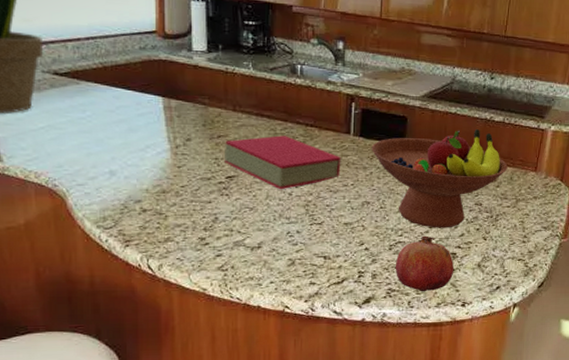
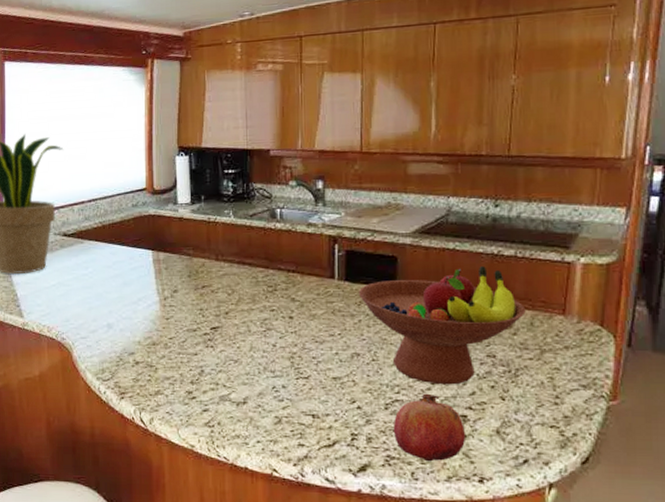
book: present [225,135,341,190] -> none [209,283,326,341]

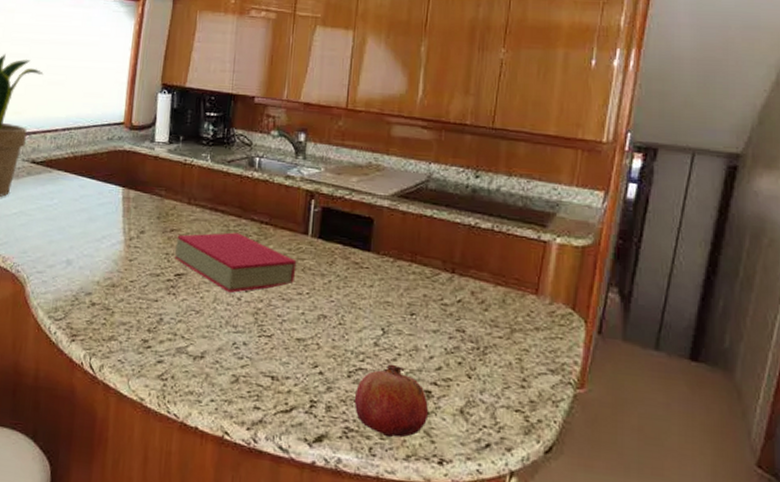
book: none [209,283,326,341] -> present [175,232,297,293]
fruit bowl: present [358,266,526,385] -> none [330,236,499,358]

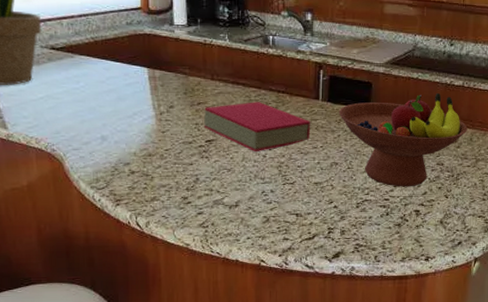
fruit bowl: none [330,236,499,358] -> present [338,93,468,187]
fruit: present [354,363,429,438] -> none [362,194,418,247]

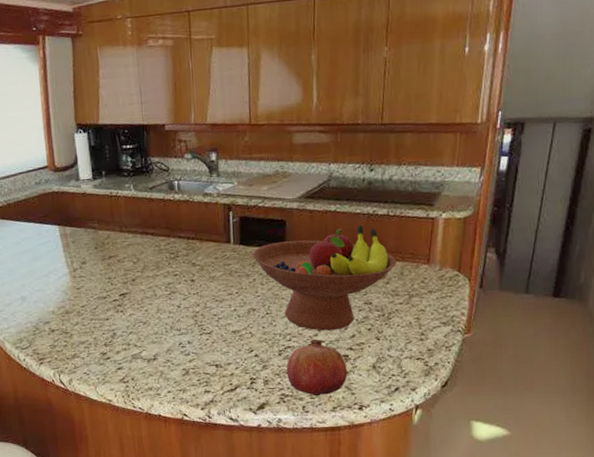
book: present [204,102,311,152] -> none [115,250,225,303]
fruit: none [362,194,418,247] -> present [286,339,348,397]

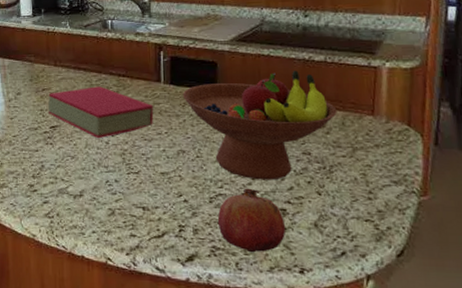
book: none [115,250,225,303] -> present [48,86,154,139]

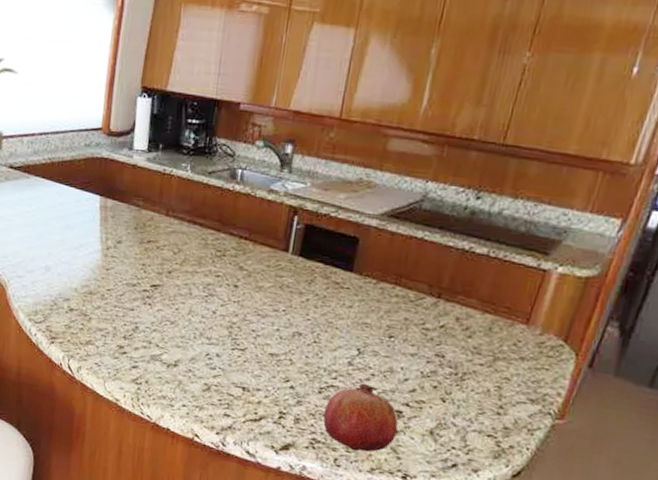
book: present [48,86,154,139] -> none [151,246,275,306]
fruit bowl: present [182,71,337,180] -> none [310,259,487,379]

